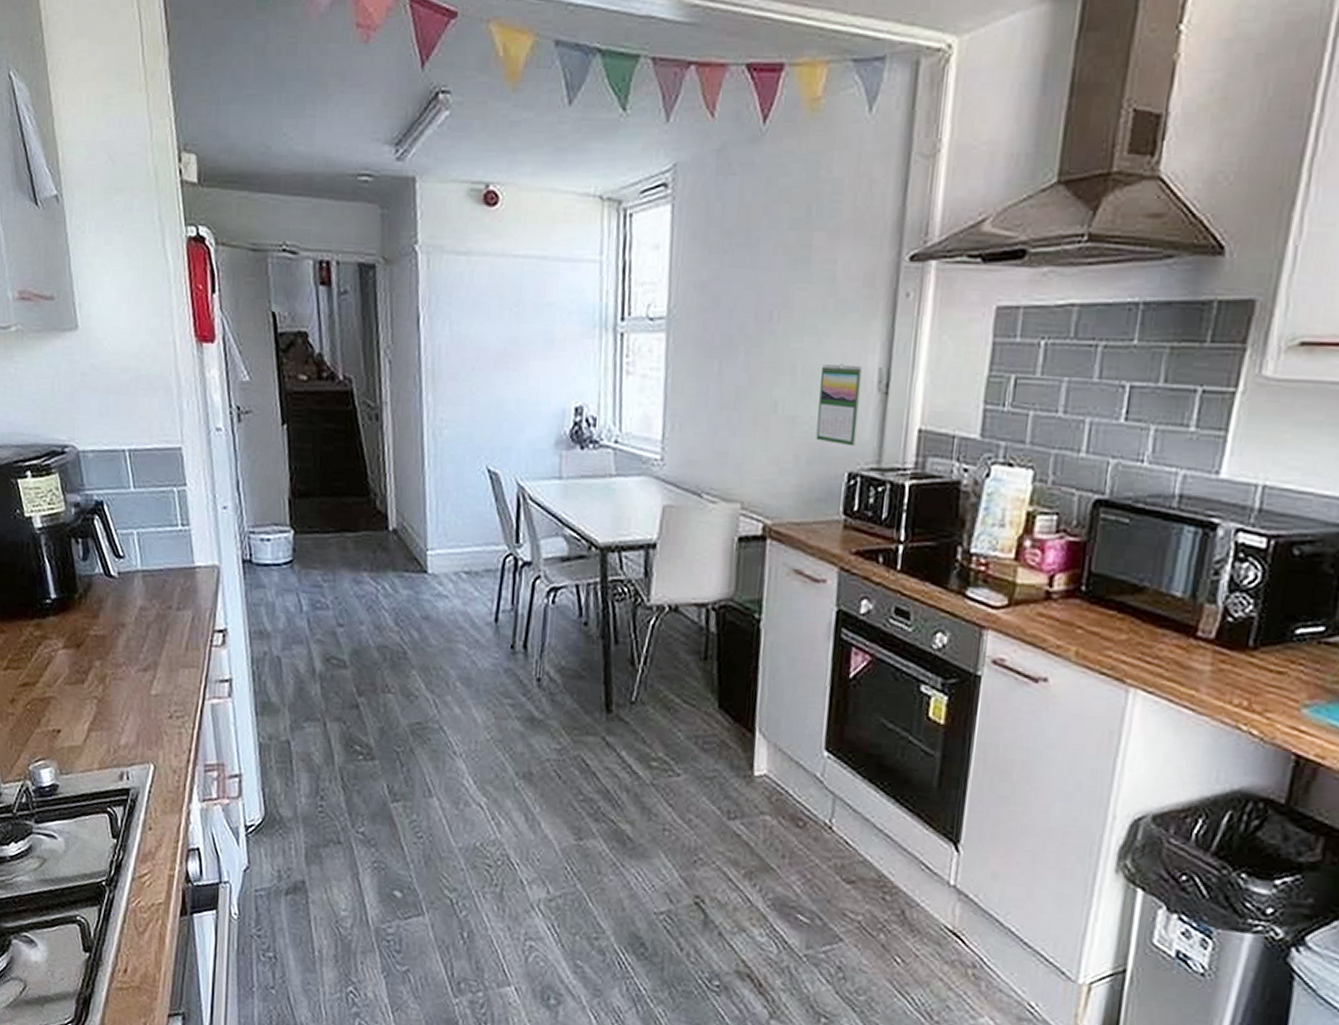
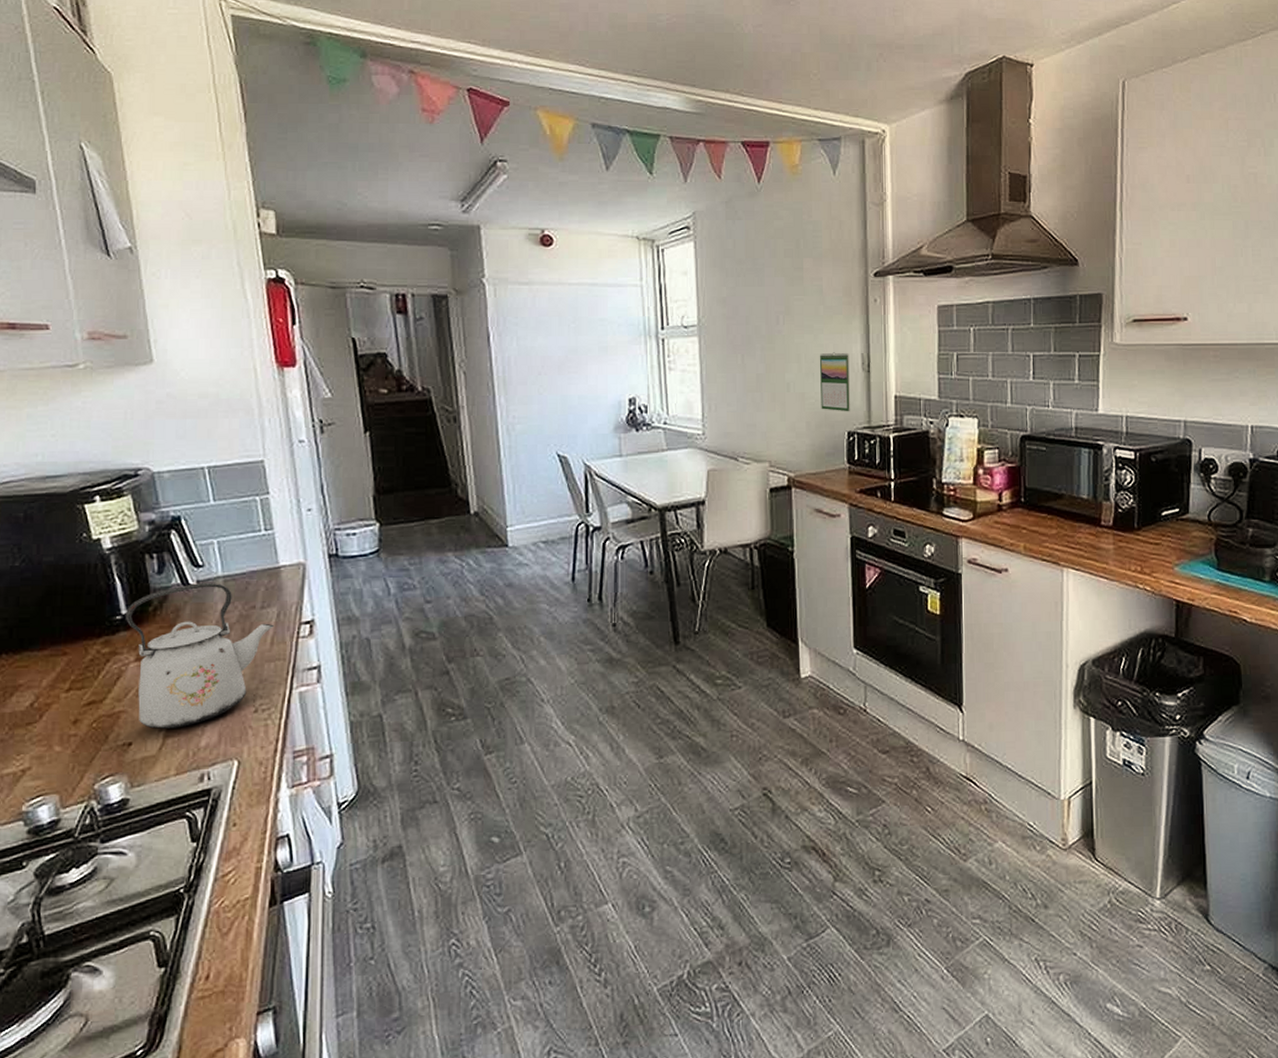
kettle: none [54,574,190,722] -> present [125,582,275,729]

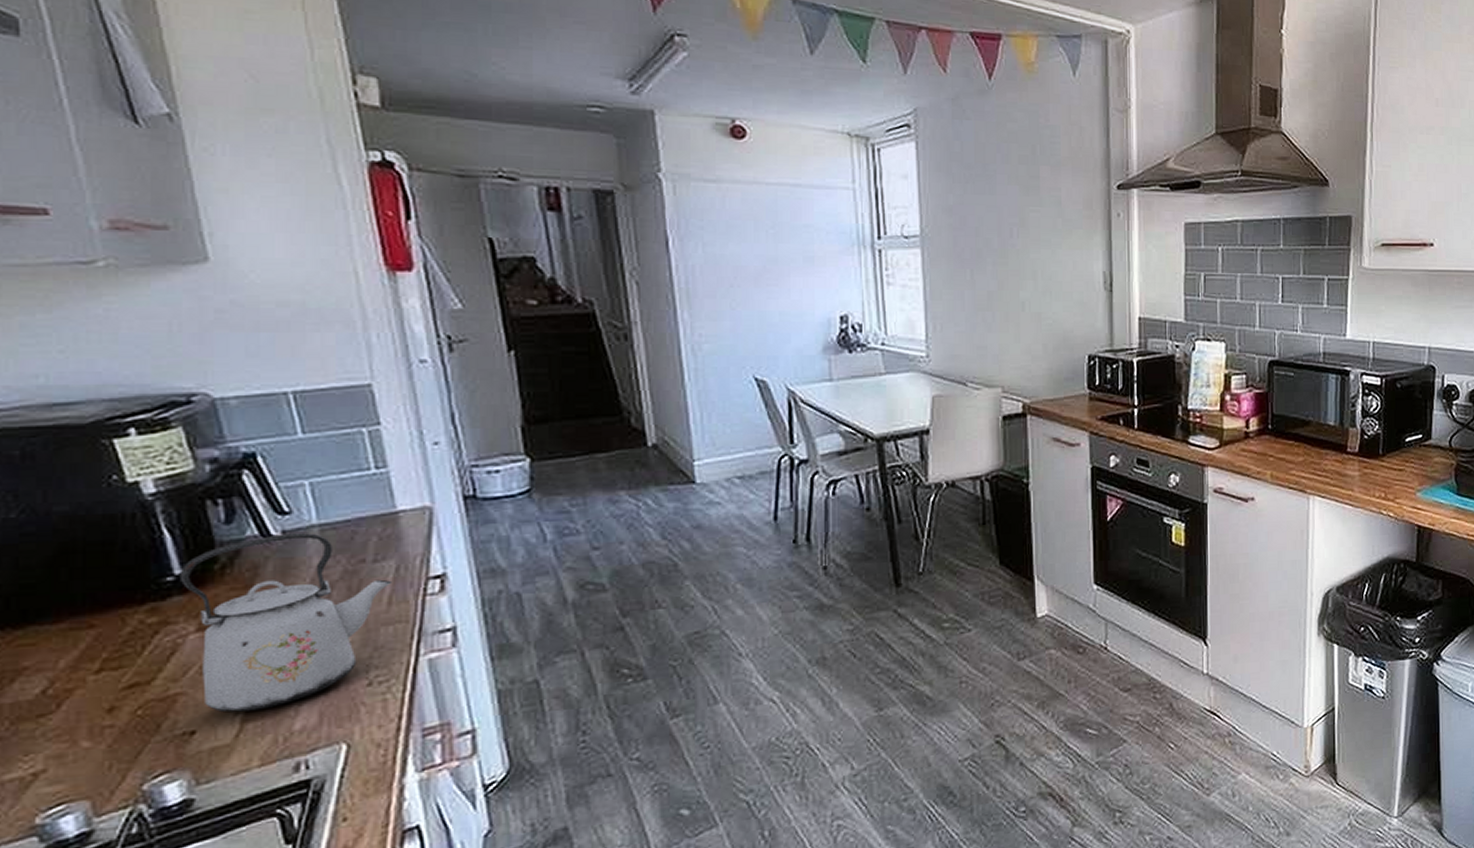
calendar: present [819,352,850,412] -> none [1057,269,1091,334]

